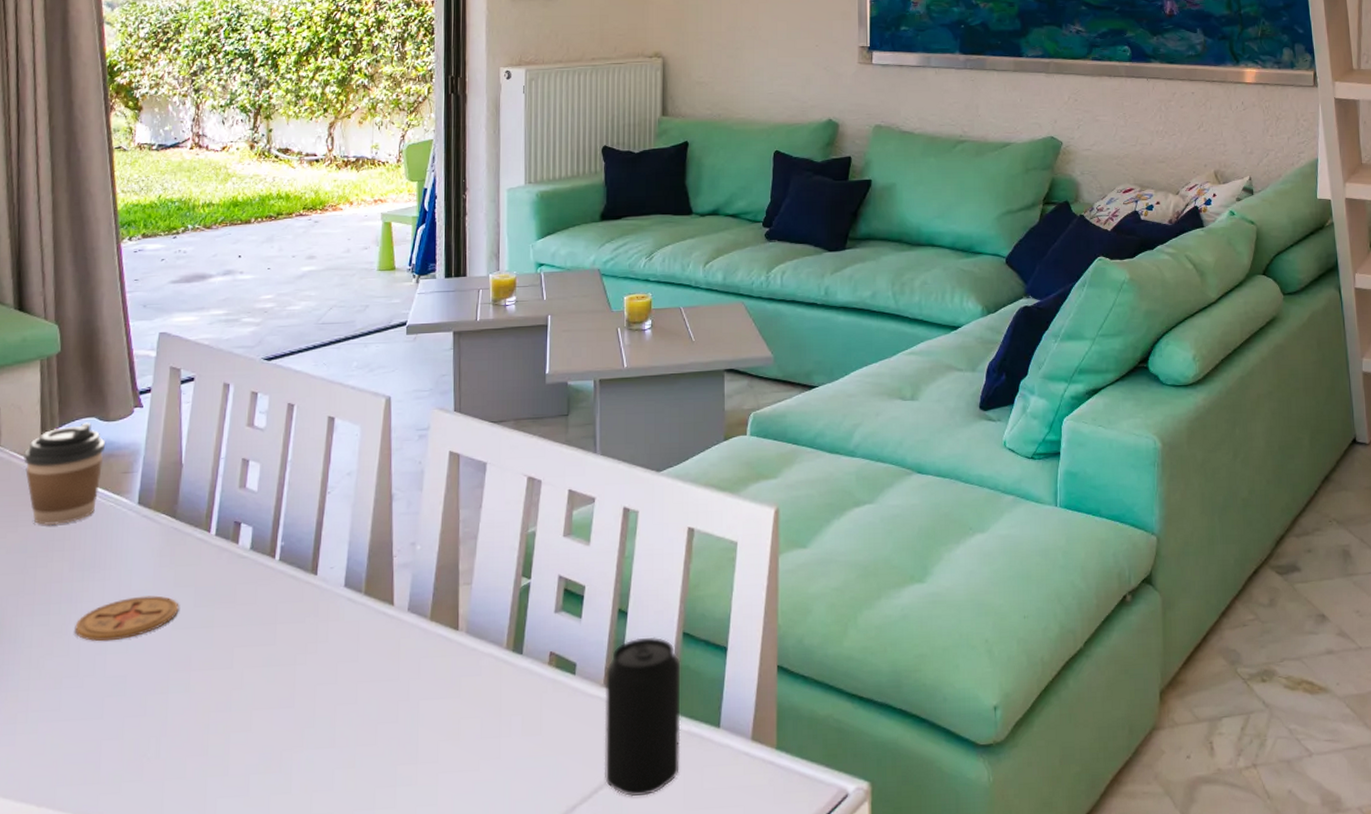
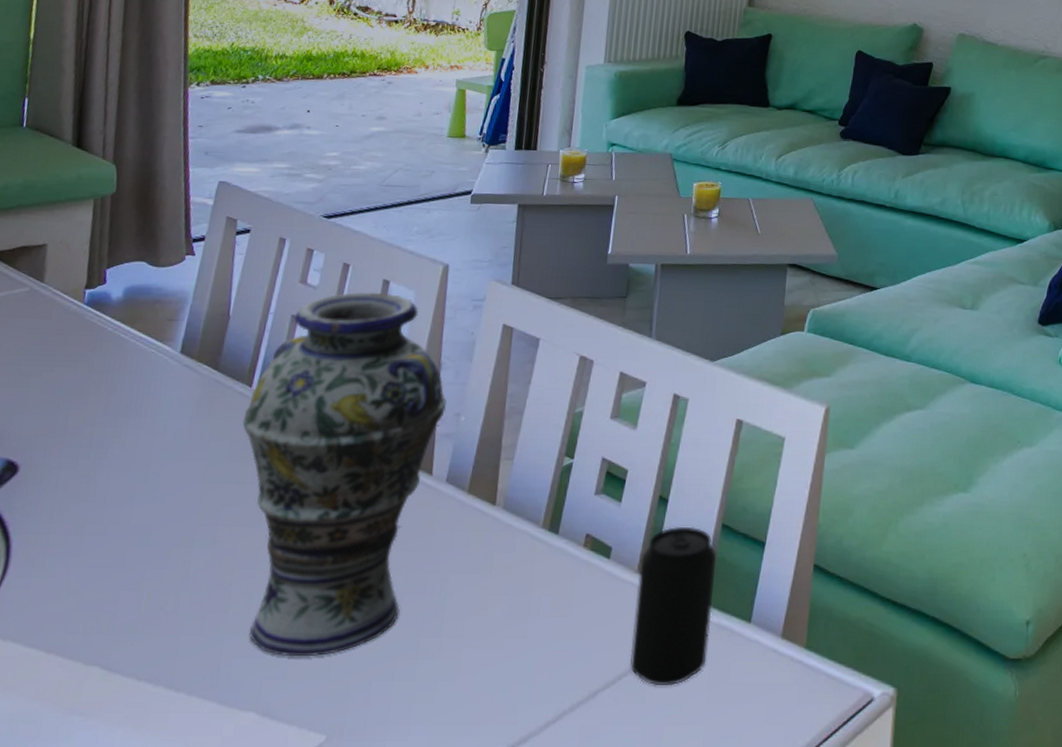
coffee cup: present [23,422,105,526] -> none [67,266,153,368]
coaster: present [75,595,179,642] -> none [103,446,213,490]
vase: none [205,429,402,793] -> present [242,292,447,657]

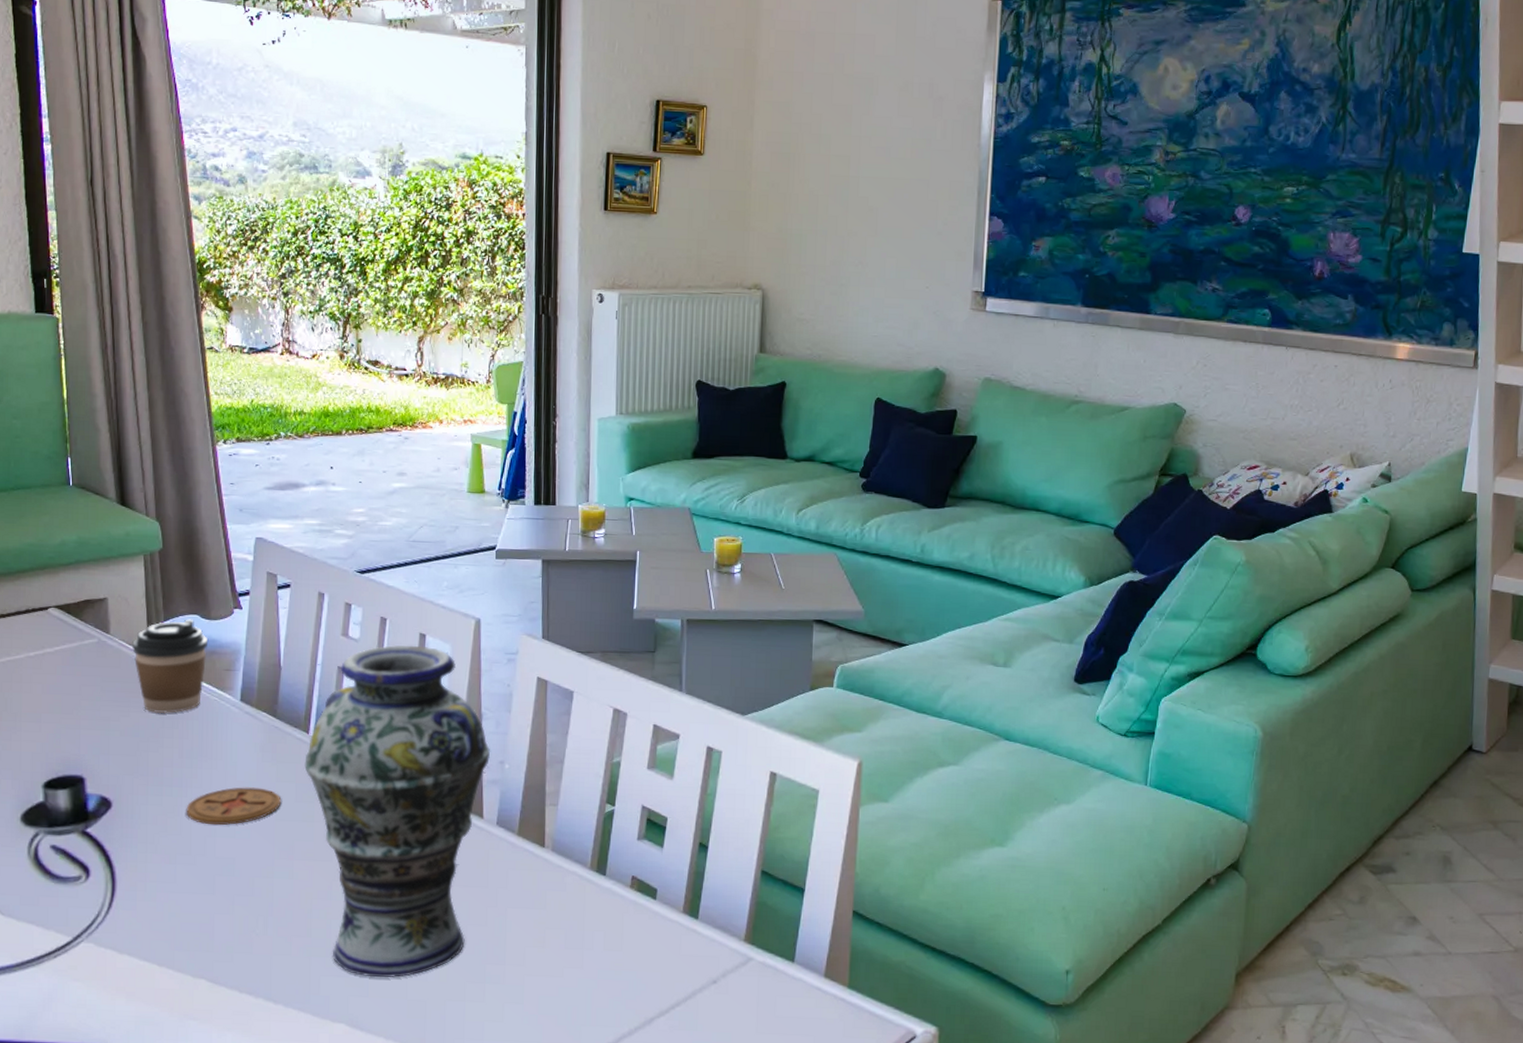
coffee cup: none [67,266,153,368] -> present [132,619,208,714]
coaster: none [103,446,213,490] -> present [186,787,282,826]
beverage can: present [630,526,718,686] -> none [682,871,759,1017]

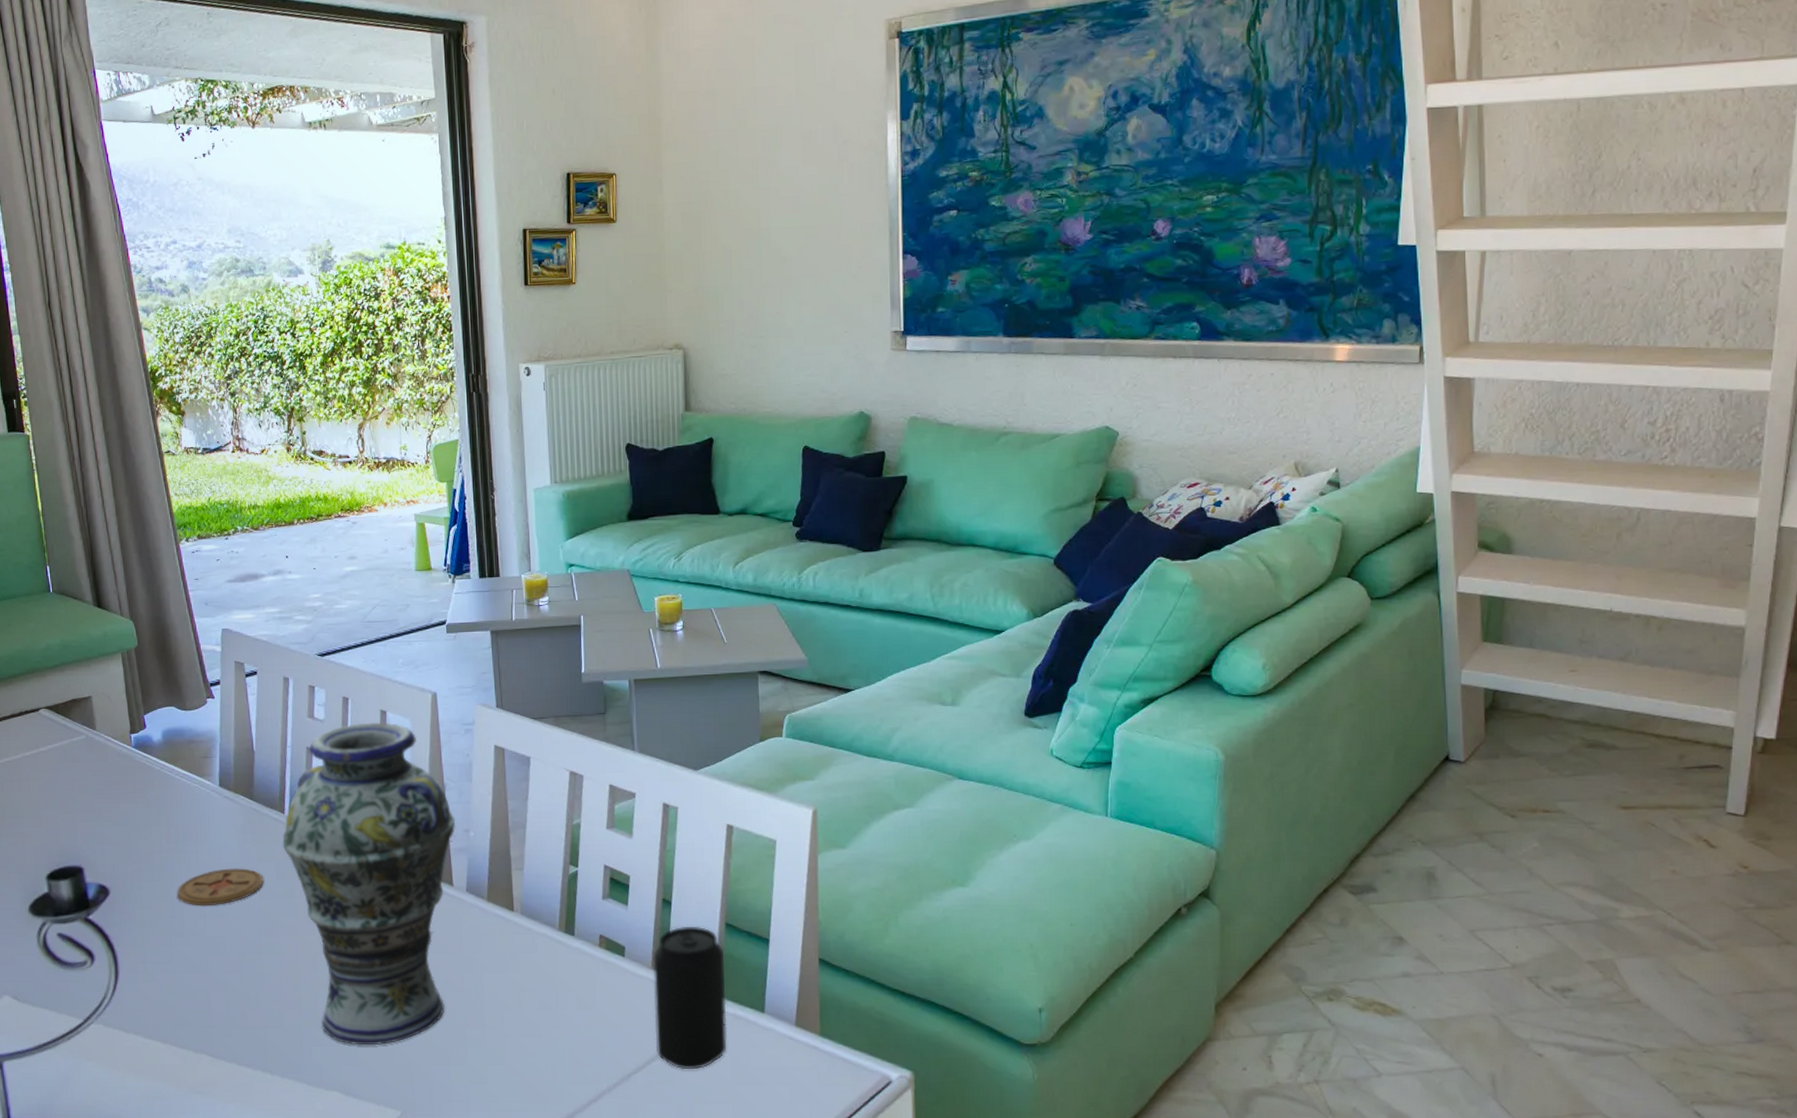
coffee cup: present [132,619,208,714] -> none [117,711,185,803]
beverage can: none [682,871,759,1017] -> present [653,926,727,1070]

